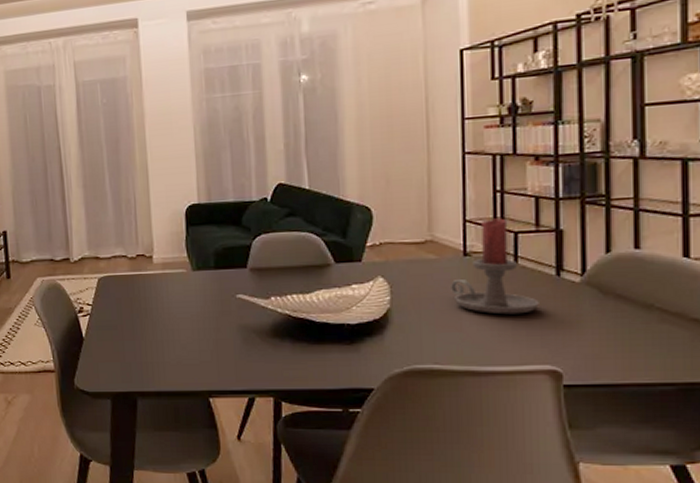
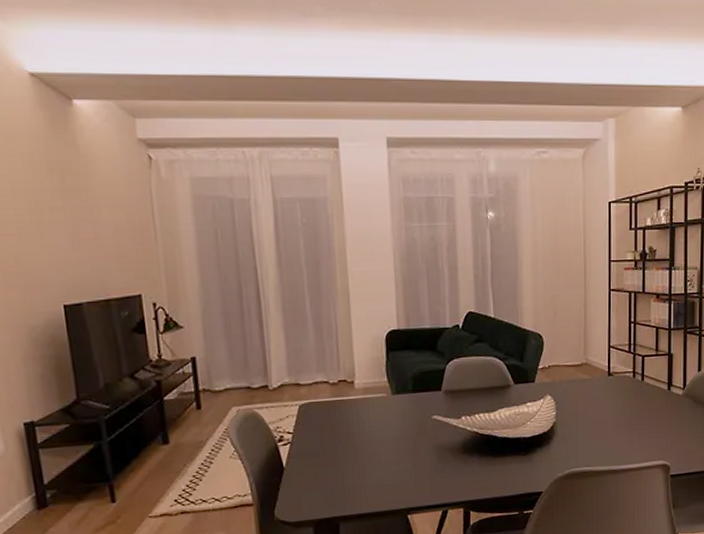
candle holder: present [451,218,539,315] -> none [599,344,657,423]

